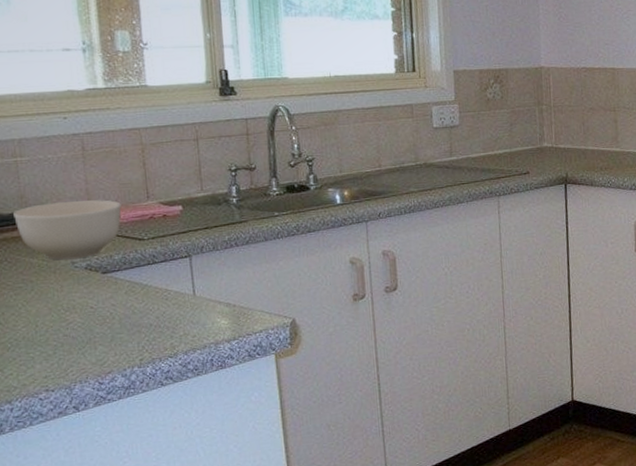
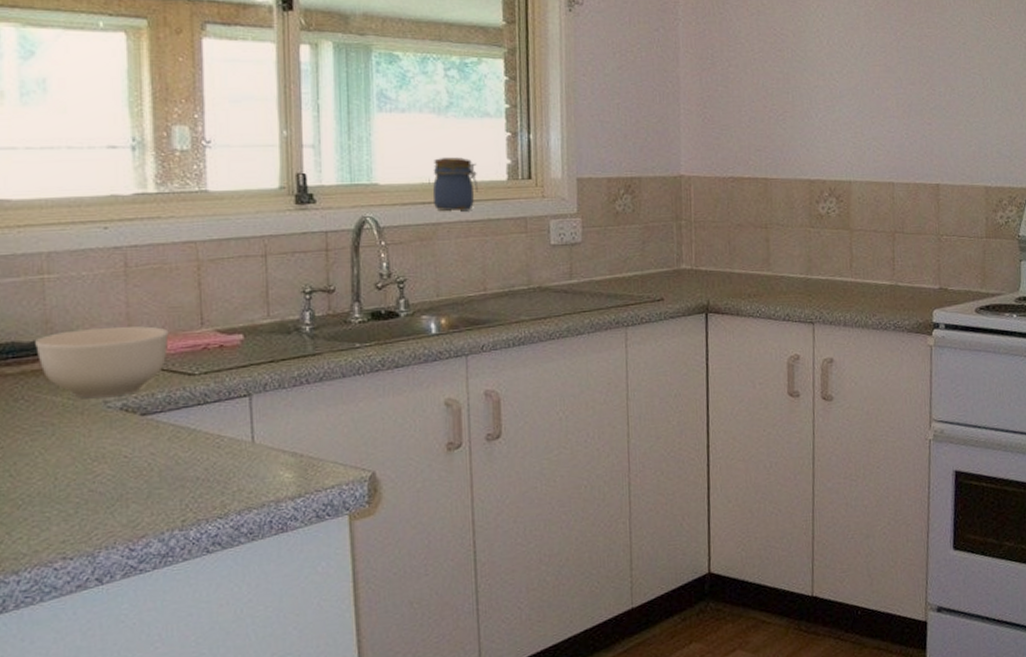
jar: none [333,54,371,100] -> present [432,157,478,212]

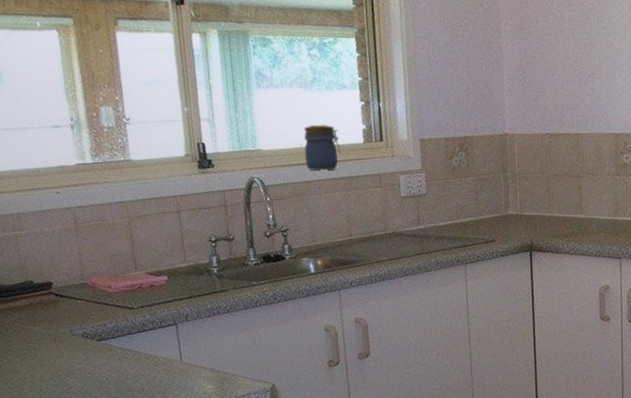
bowl: present [35,326,169,399] -> none [16,270,113,328]

